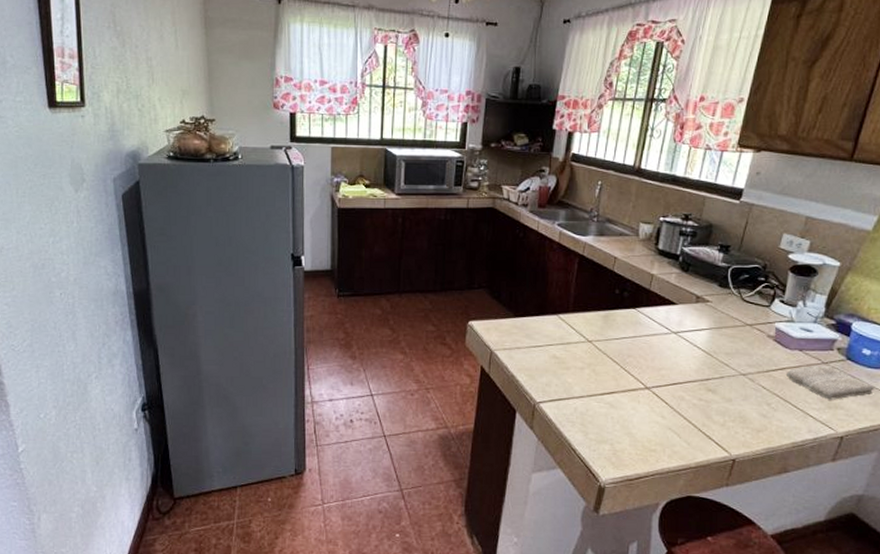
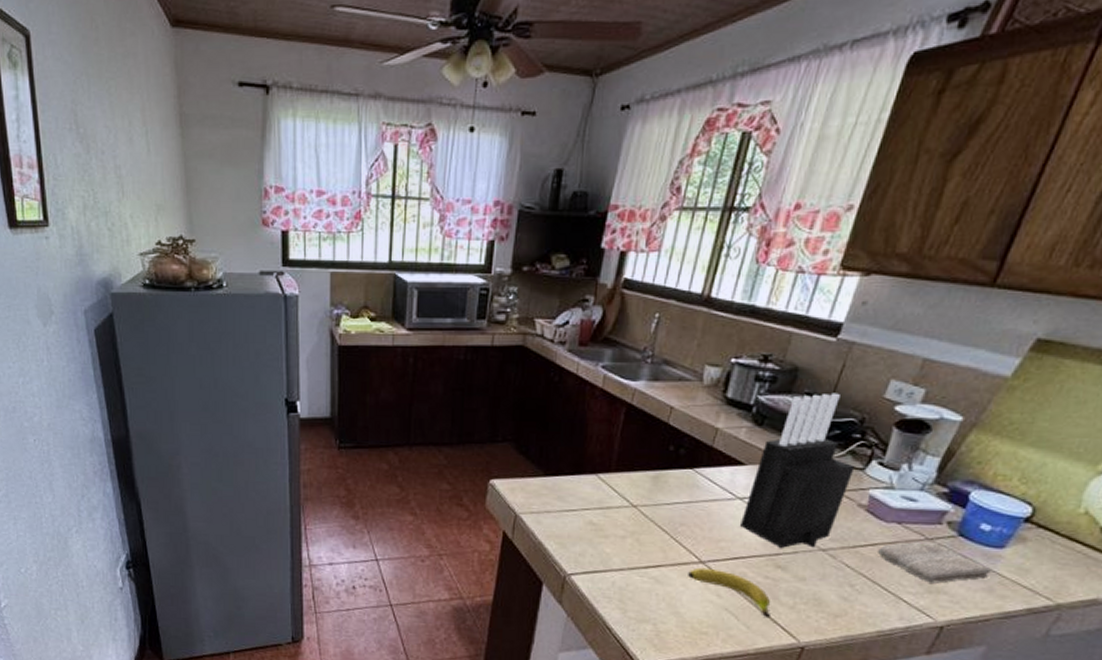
fruit: none [637,393,706,434] -> present [688,567,770,617]
knife block: none [676,244,762,374] -> present [740,393,855,548]

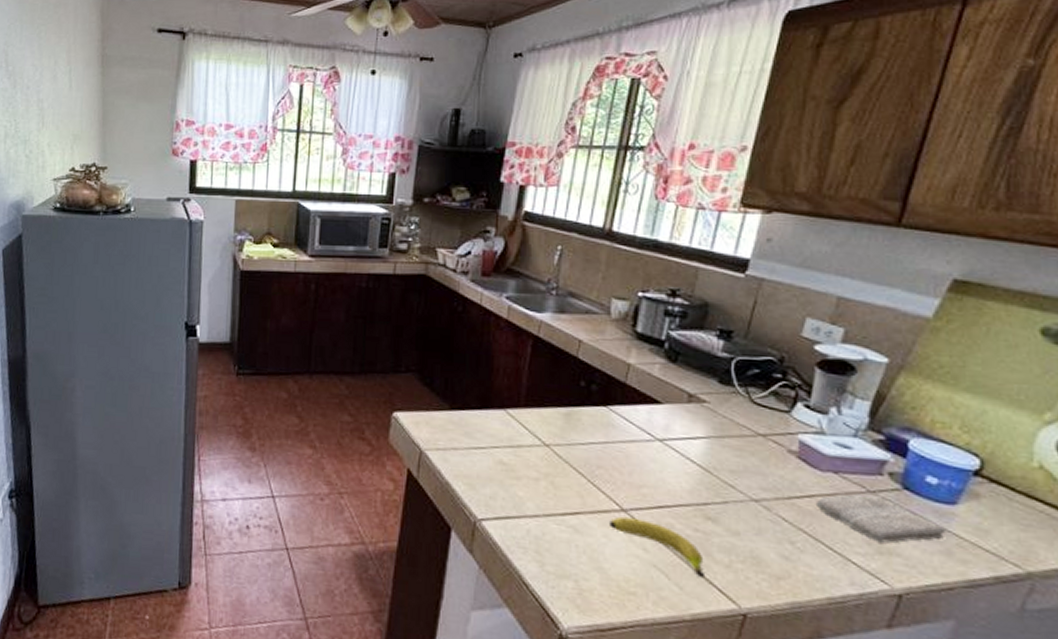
knife block: present [740,393,855,548] -> none [663,330,780,498]

